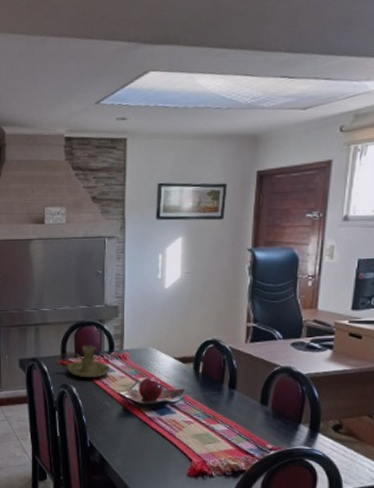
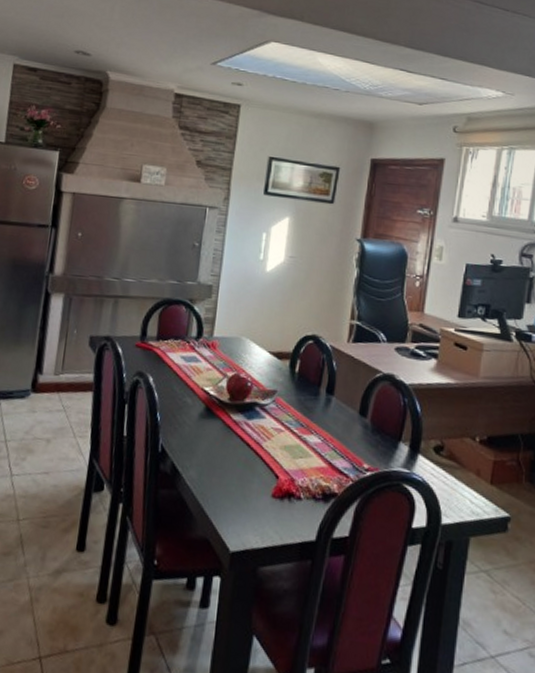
candle holder: present [57,345,111,377] -> none [135,326,197,367]

